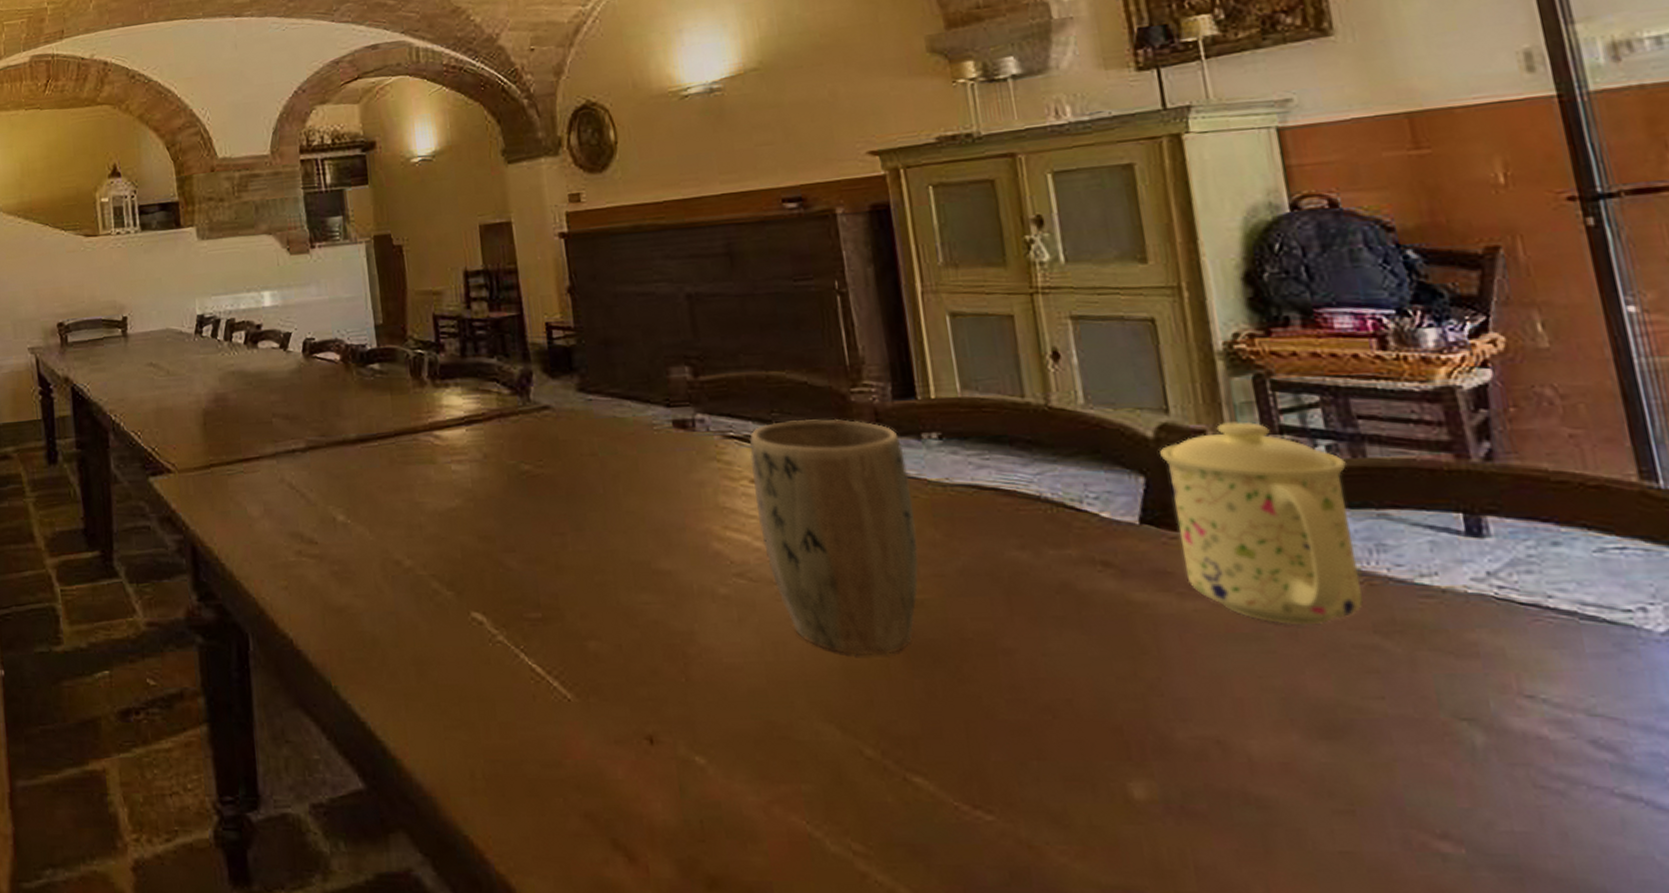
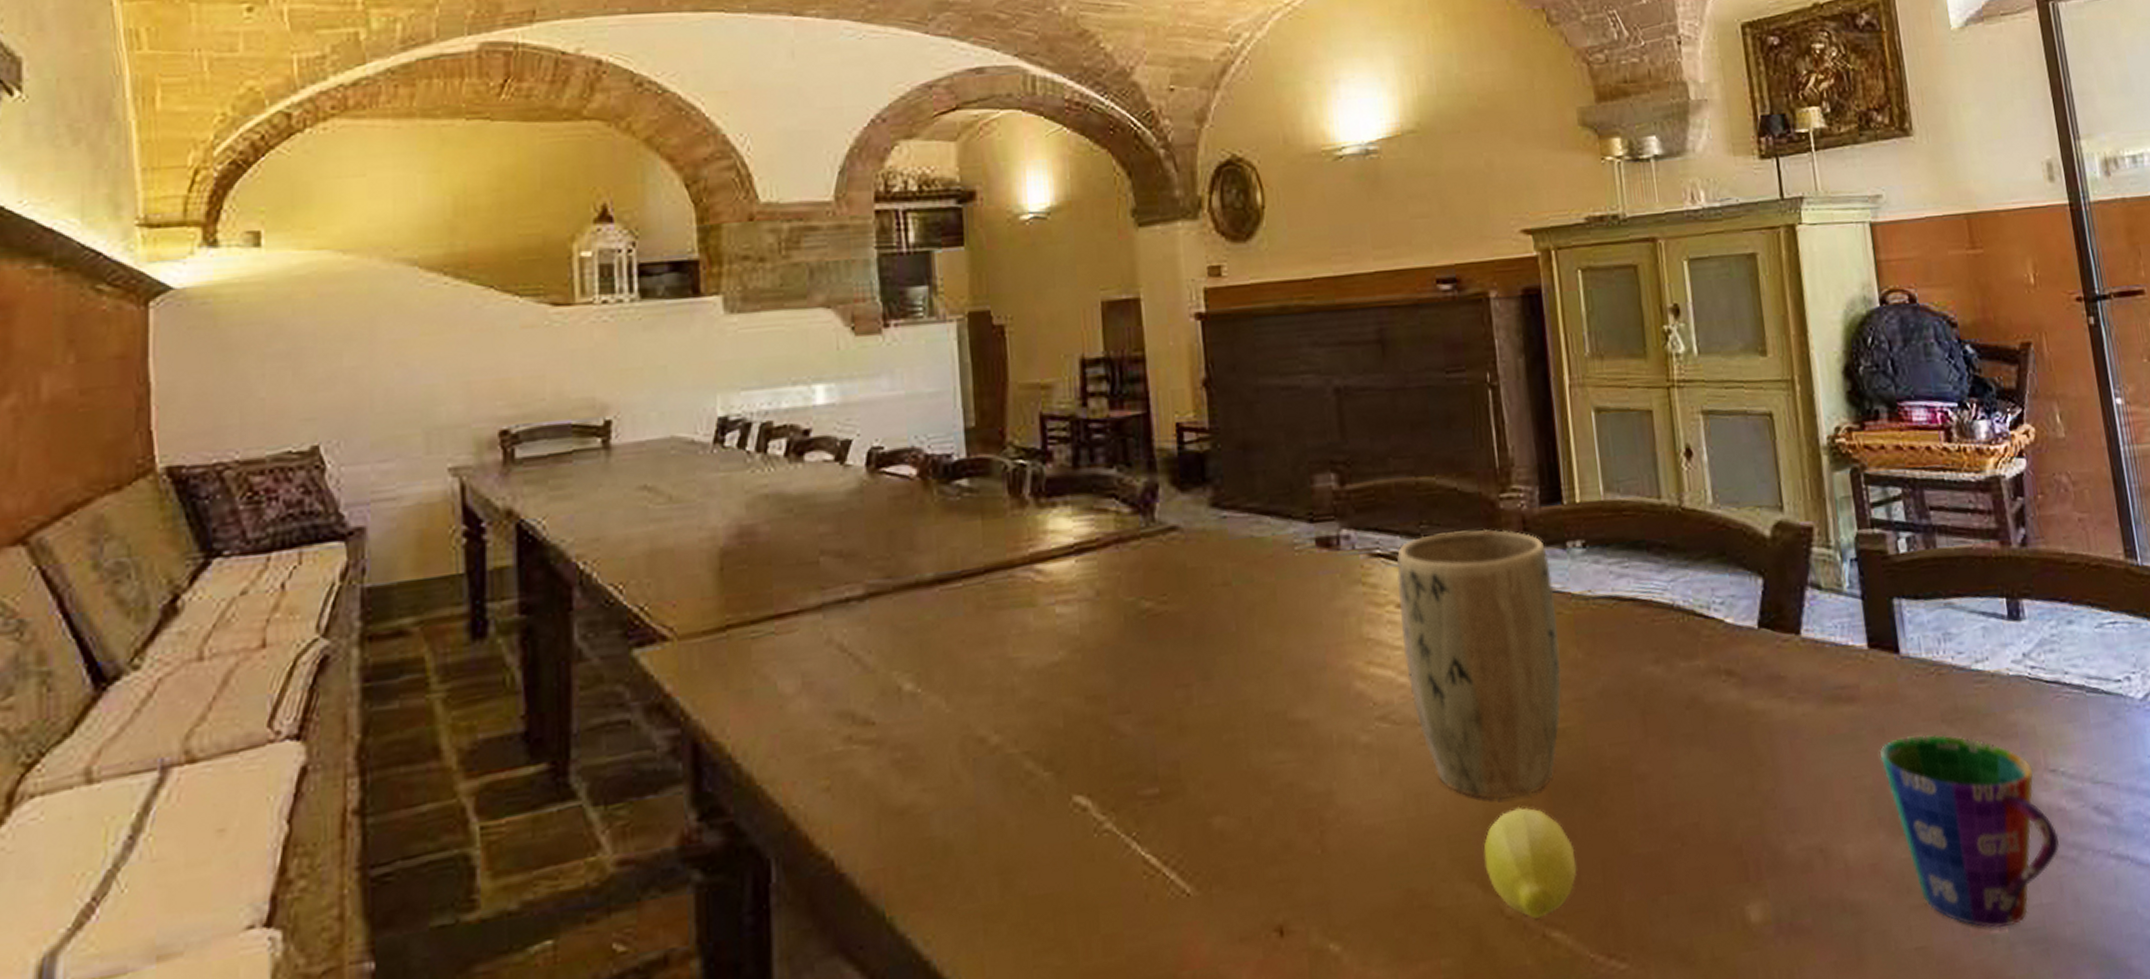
fruit: none [841,665,939,763] -> present [1483,808,1577,919]
mug: present [1160,421,1363,626] -> none [1775,516,1934,721]
cup: none [1292,643,1540,848] -> present [1880,734,2060,929]

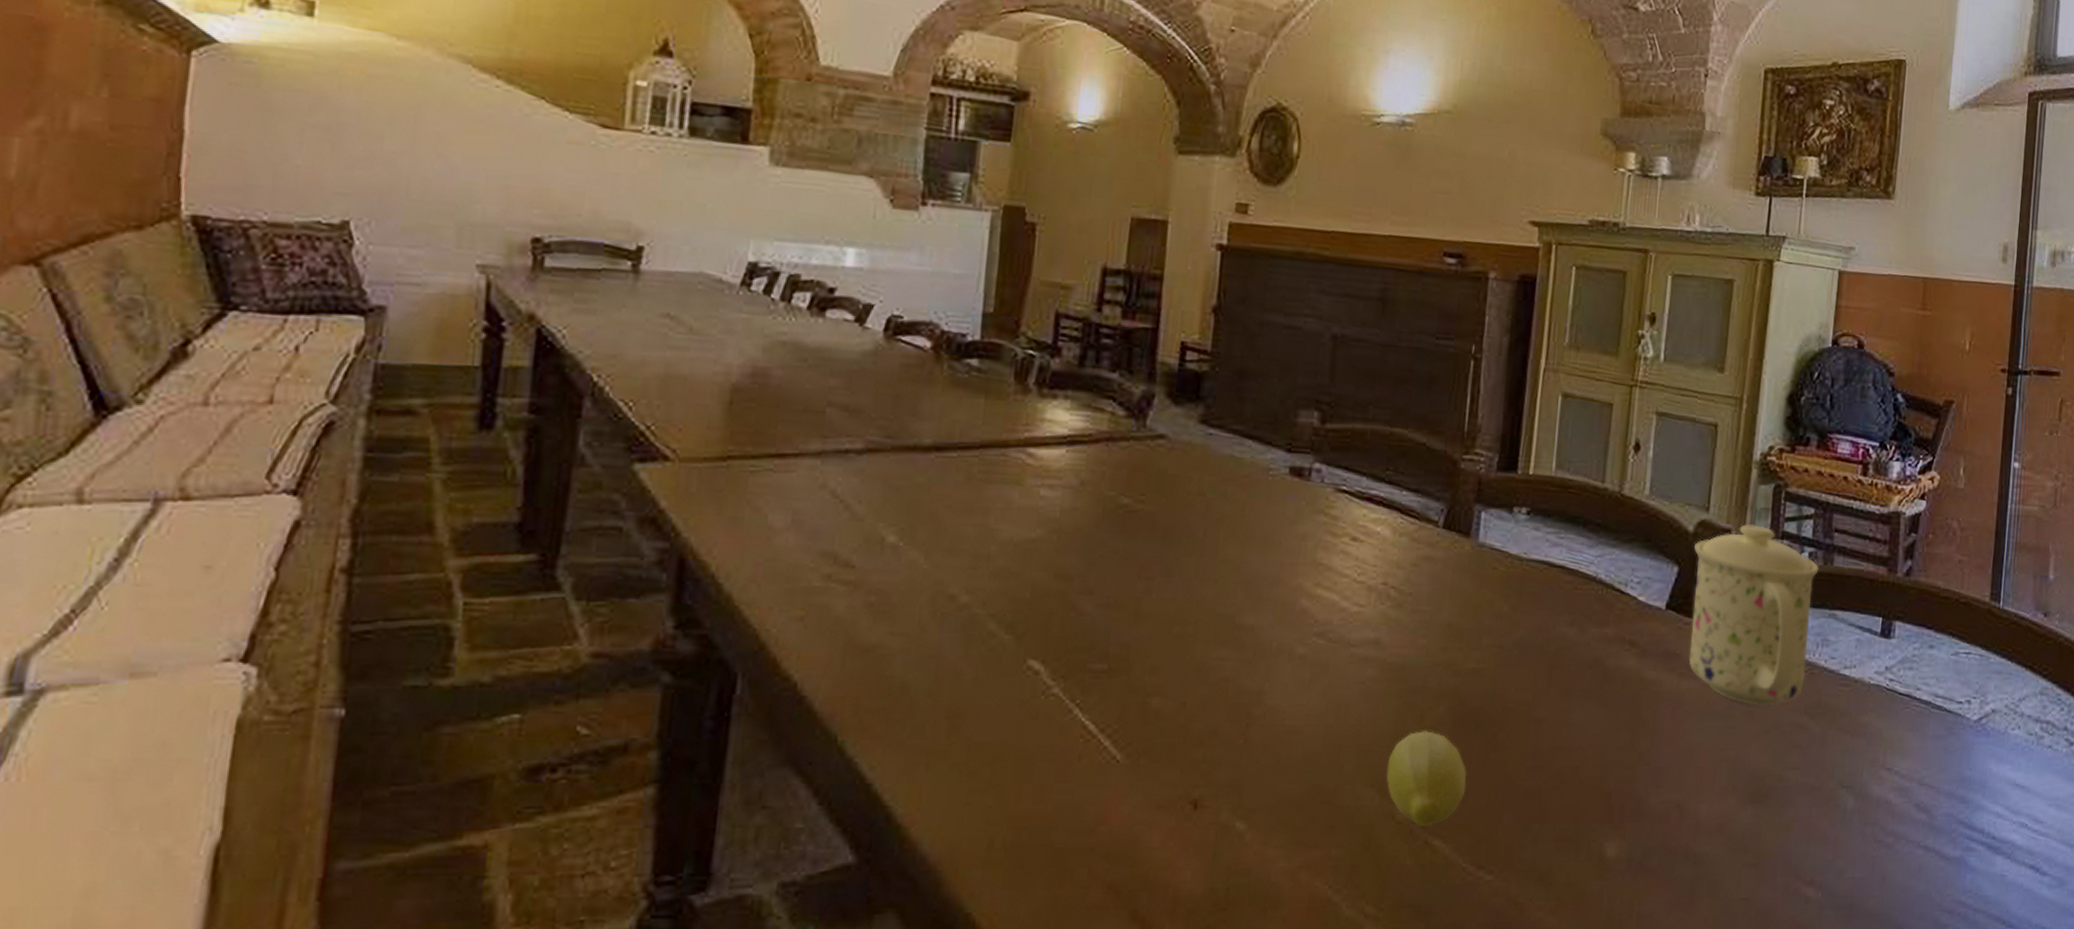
plant pot: present [1396,528,1562,799] -> none [1350,481,1495,721]
mug: none [1775,516,1934,721] -> present [1689,524,1819,706]
cup: present [1880,734,2060,929] -> none [1745,722,1881,893]

